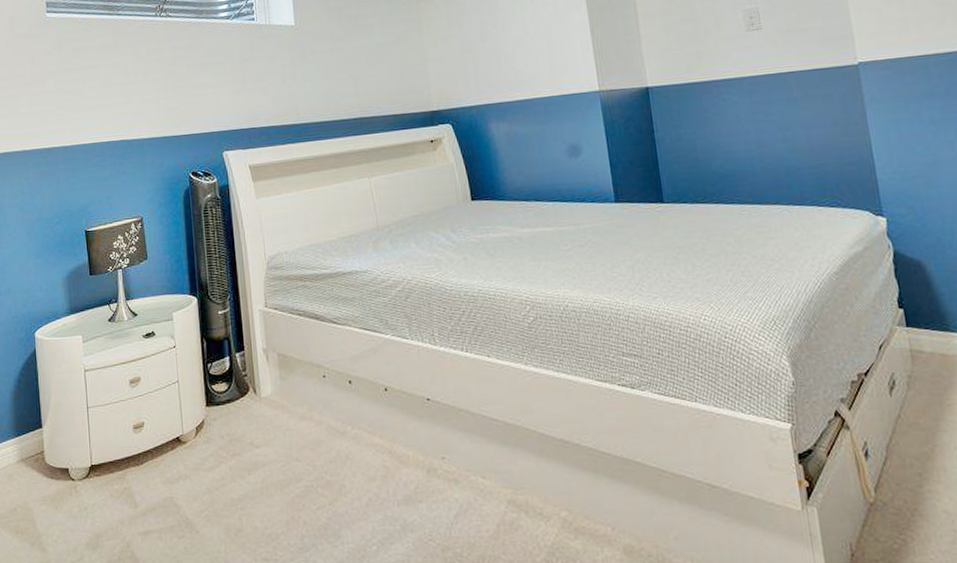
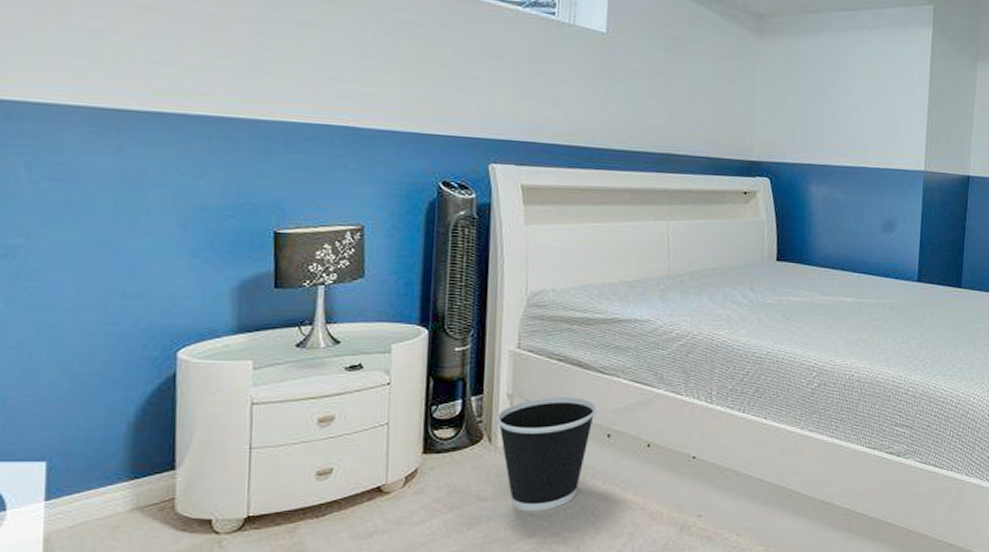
wastebasket: none [257,347,337,456] -> present [496,396,598,511]

